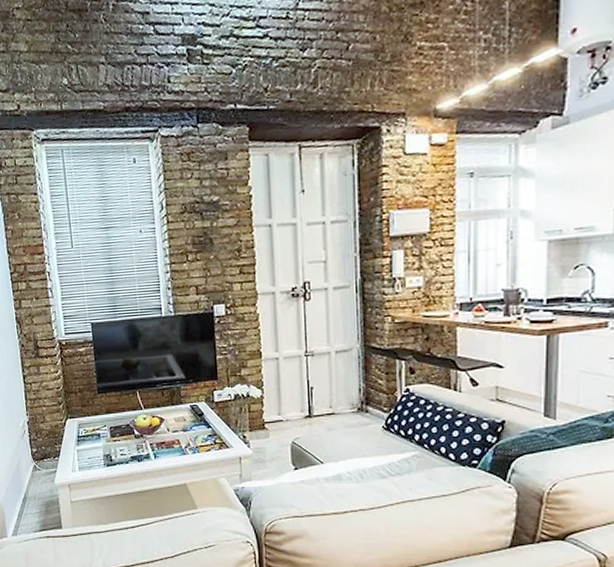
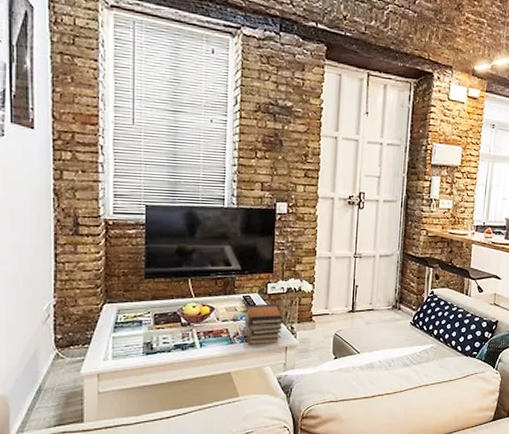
book stack: none [192,412,234,456] -> present [243,304,283,345]

